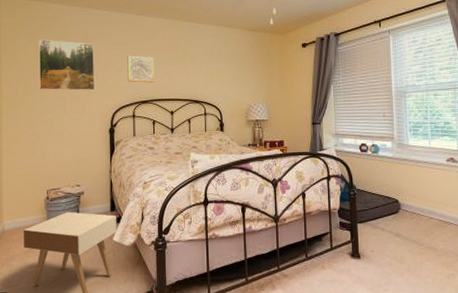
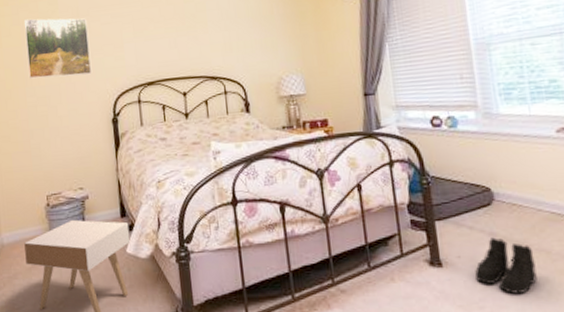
wall art: present [127,55,154,83] -> none [126,28,161,61]
boots: none [382,237,426,281] -> present [474,237,537,295]

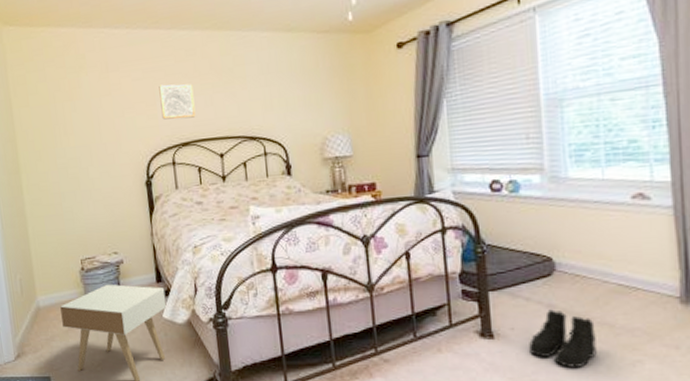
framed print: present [25,18,92,79] -> none [51,73,124,139]
wall art: none [126,28,161,61] -> present [159,84,196,120]

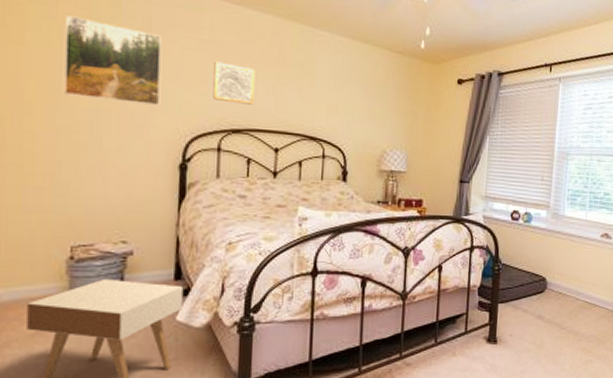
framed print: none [51,73,124,139] -> present [65,15,162,106]
boots: present [528,309,597,369] -> none [520,320,567,368]

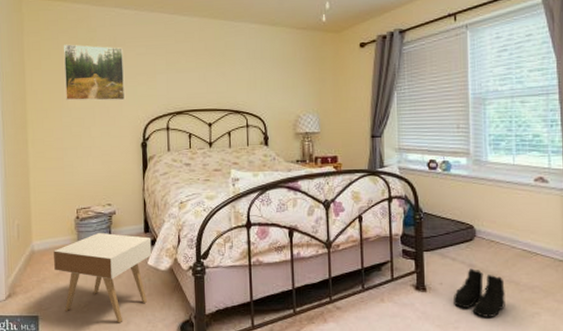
wall art: present [213,61,255,105] -> none [159,60,190,91]
boots: none [520,320,567,368] -> present [452,268,505,319]

